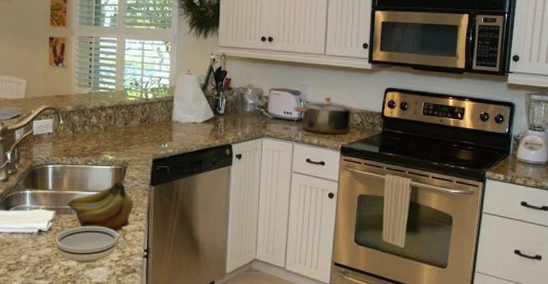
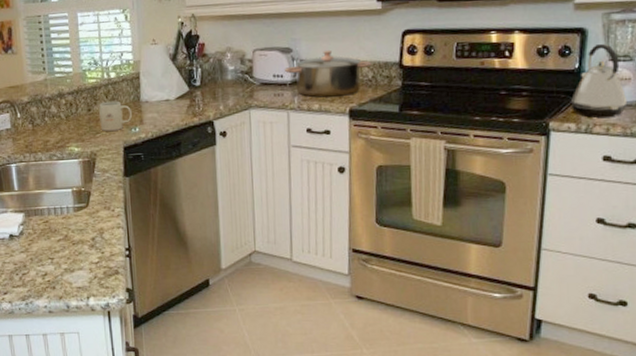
bowl: present [55,225,119,264] -> none [28,225,96,268]
fruit: present [66,181,133,232] -> none [35,175,108,231]
mug: none [134,118,164,144] -> present [99,101,133,131]
kettle: none [501,115,540,172] -> present [570,43,628,118]

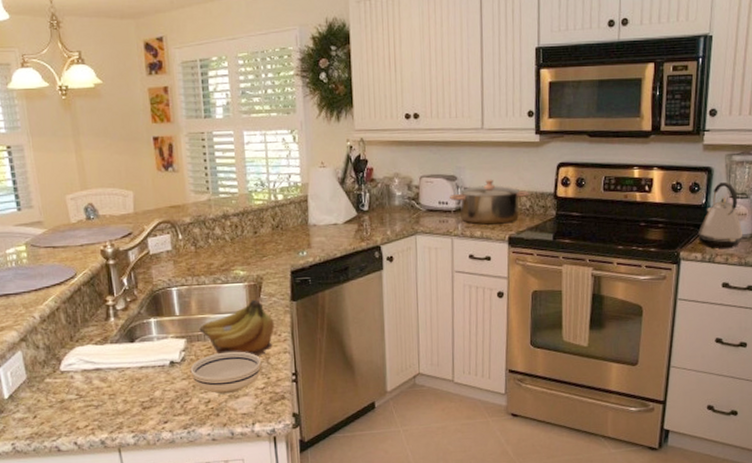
bowl: none [28,225,96,268] -> present [190,351,262,394]
fruit: none [35,175,108,231] -> present [198,299,274,356]
mug: present [99,101,133,131] -> none [266,223,301,254]

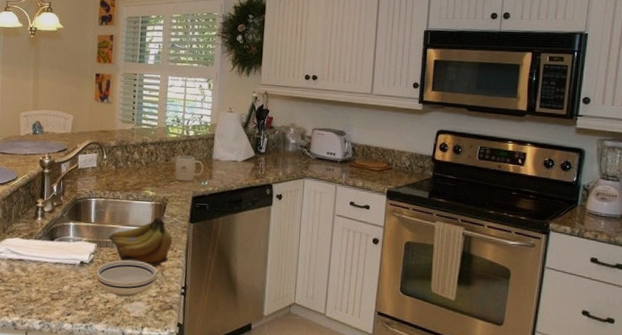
mug: none [266,223,301,254] -> present [174,155,204,181]
cooking pot: present [448,179,530,225] -> none [336,137,410,178]
kettle: present [697,181,743,248] -> none [567,163,613,226]

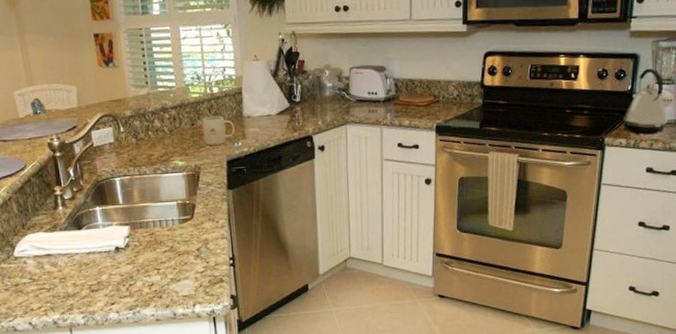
bowl: present [96,259,157,298] -> none [134,237,201,278]
fruit: present [108,217,172,268] -> none [141,188,212,242]
kettle: none [567,163,613,226] -> present [622,67,668,134]

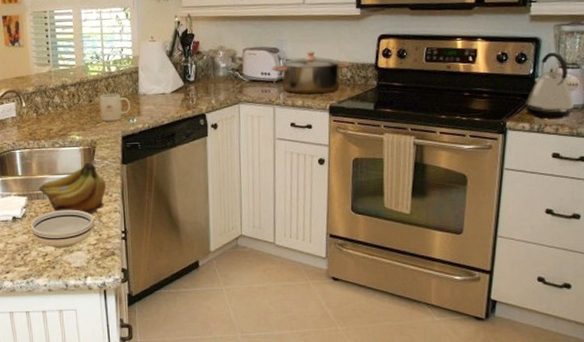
bowl: none [134,237,201,278] -> present [30,209,94,249]
fruit: none [141,188,212,242] -> present [38,162,106,215]
cooking pot: none [378,69,457,114] -> present [271,51,351,95]

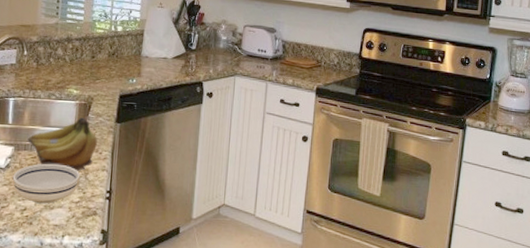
mug: present [100,93,131,121] -> none [101,51,133,79]
cooking pot: present [271,51,351,95] -> none [267,34,338,76]
kettle: present [525,51,575,119] -> none [482,61,522,120]

